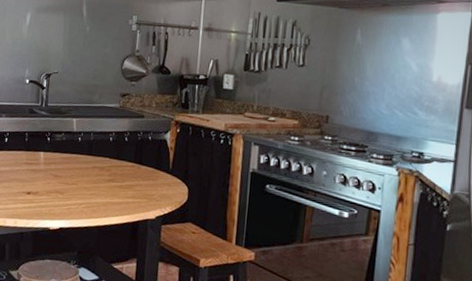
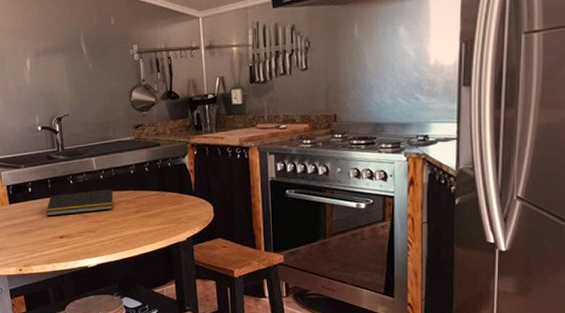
notepad: none [17,149,89,174] -> present [45,189,114,216]

